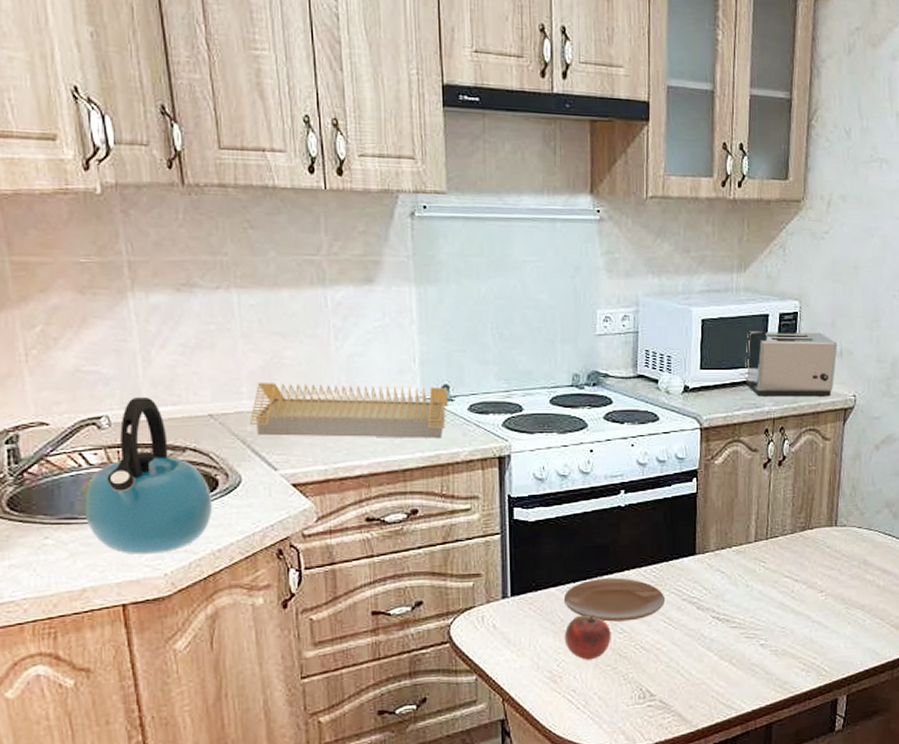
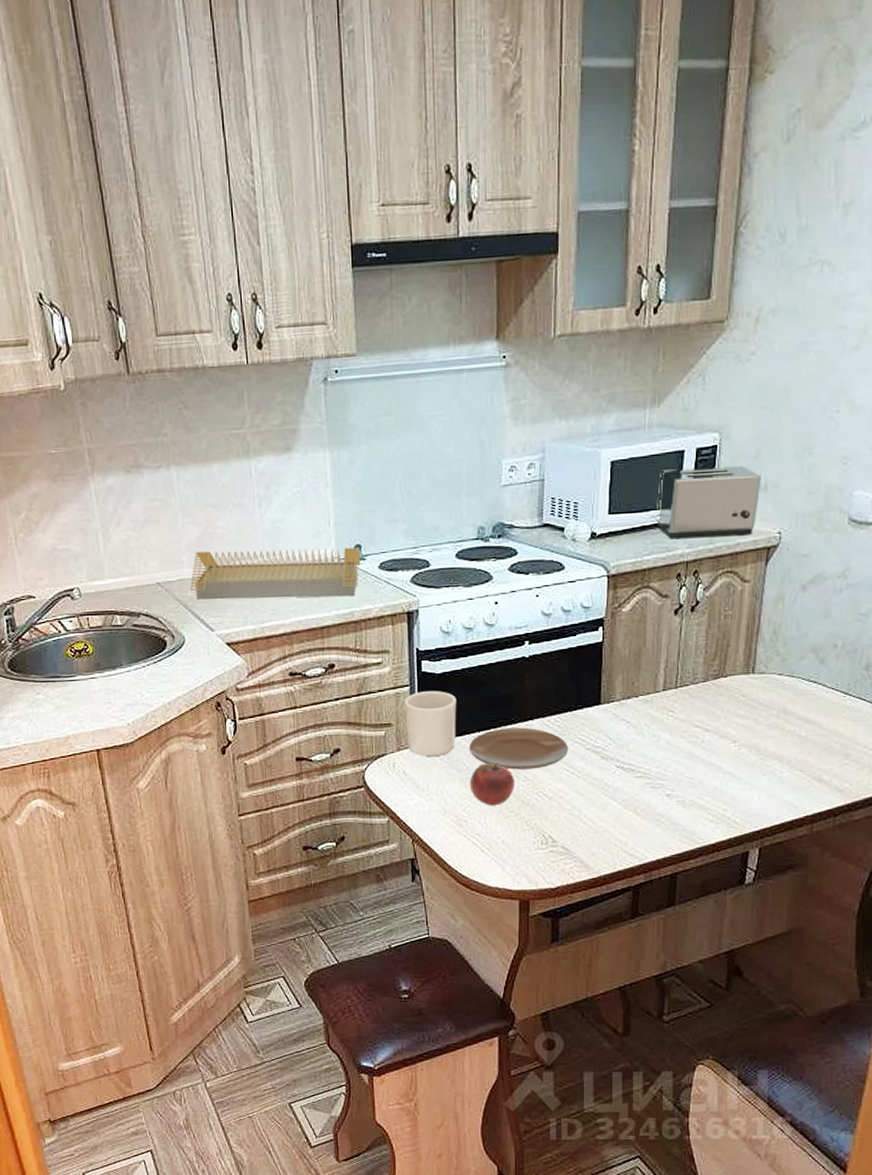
kettle: present [84,398,213,555] -> none [64,570,163,707]
mug: none [495,539,551,609] -> present [404,691,457,757]

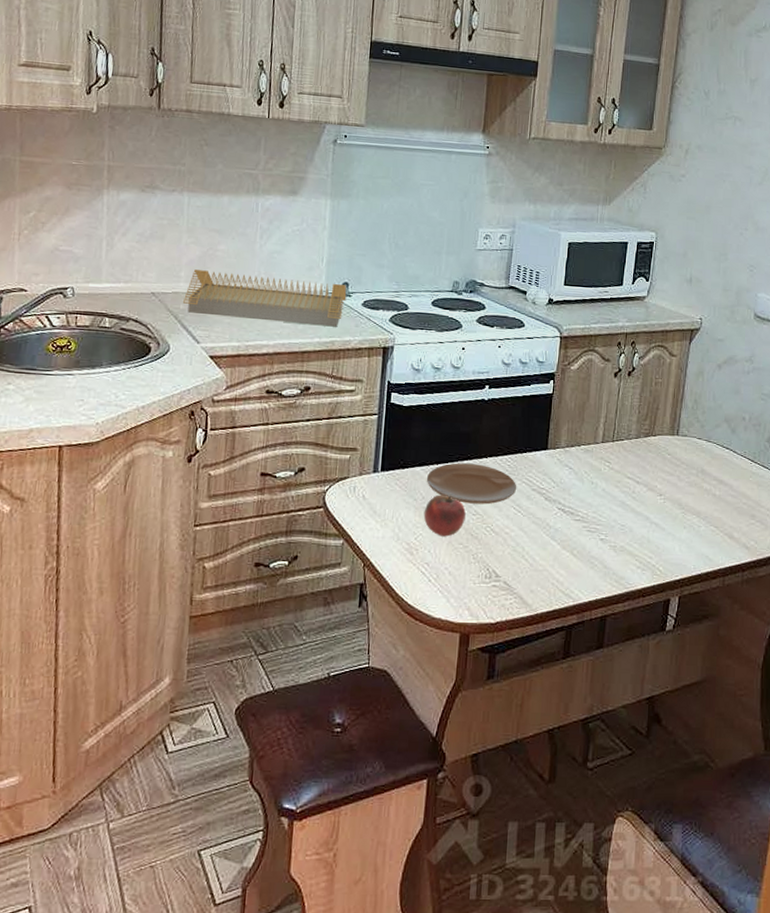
mug: present [404,691,457,757] -> none [369,421,420,484]
toaster: present [655,465,762,539] -> none [602,255,688,318]

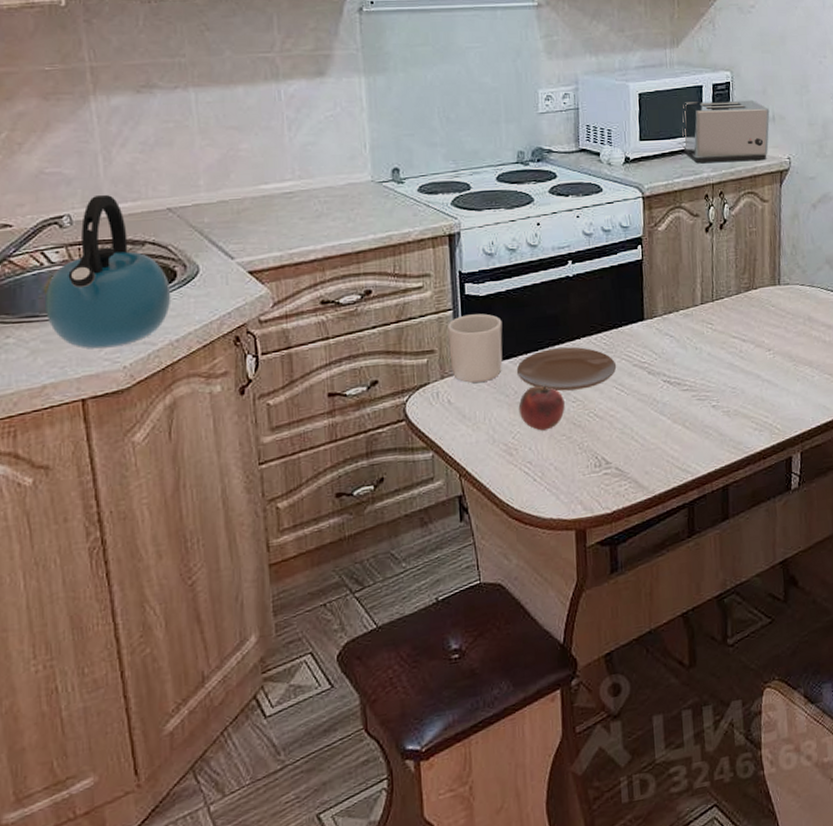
kettle: none [41,274,145,405] -> present [45,195,171,349]
dish rack: present [183,270,347,327] -> none [207,171,399,226]
mug: none [369,421,420,484] -> present [448,313,503,383]
toaster: none [602,255,688,318] -> present [682,100,770,164]

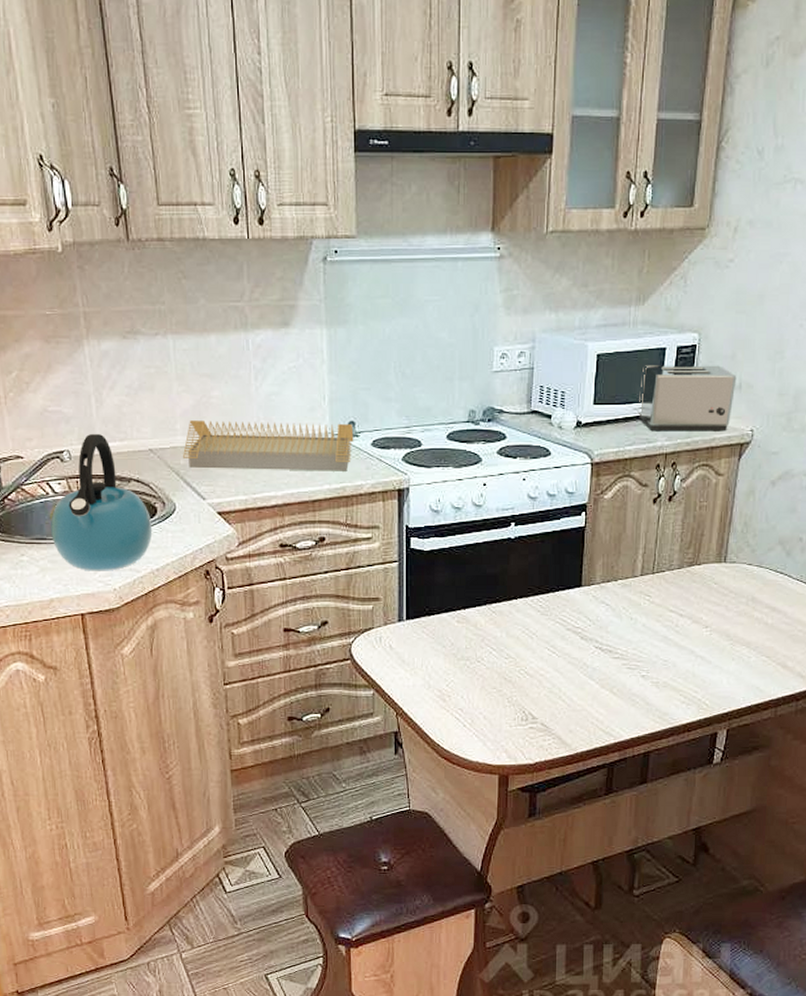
dish rack: none [207,171,399,226] -> present [183,420,354,471]
mug: present [448,313,503,383] -> none [393,568,444,632]
plate: present [516,347,617,391] -> none [454,606,551,647]
fruit: present [518,385,565,431] -> none [454,640,497,682]

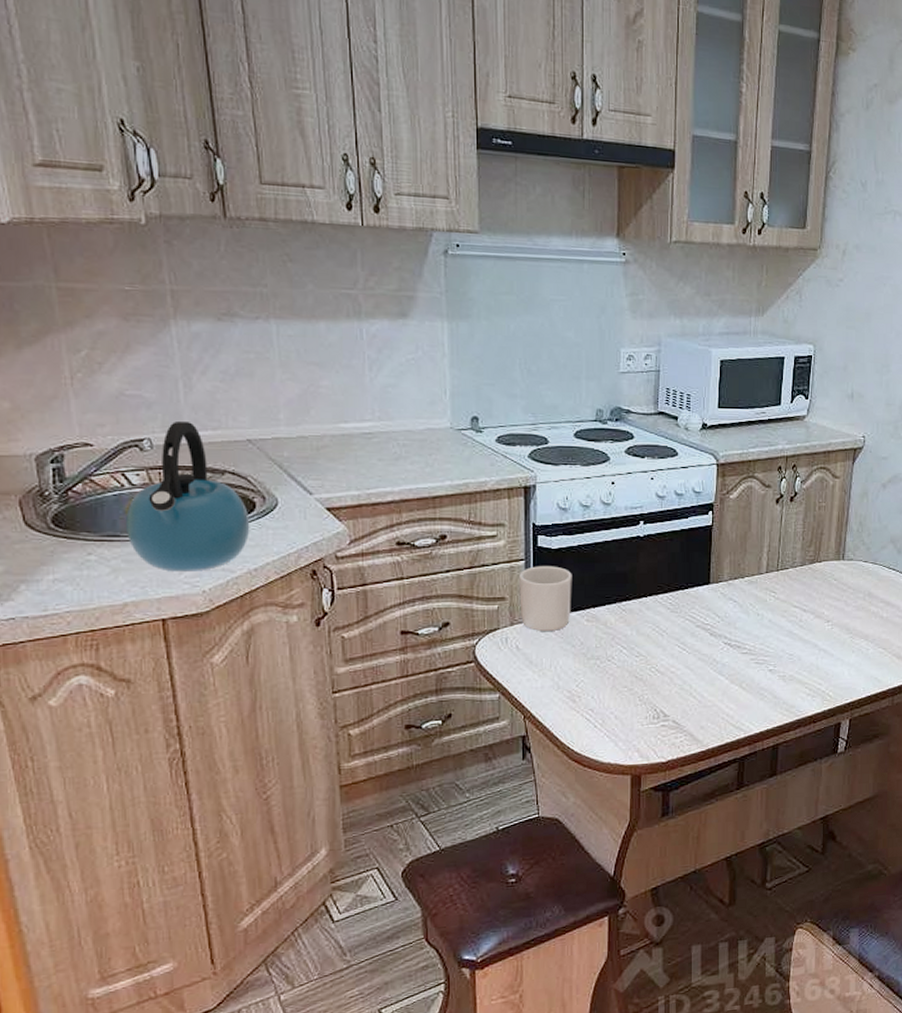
dish rack: present [183,420,354,471] -> none [287,410,477,467]
mug: none [393,568,444,632] -> present [519,566,572,632]
toaster: present [637,365,737,432] -> none [760,372,849,437]

